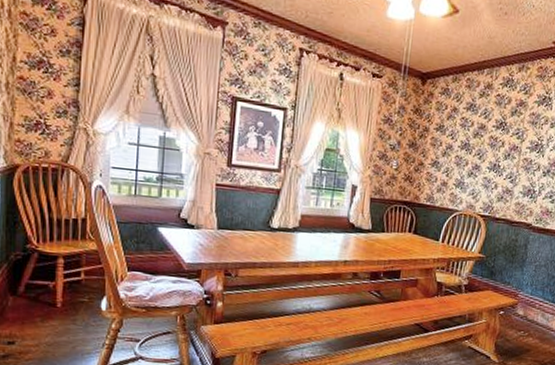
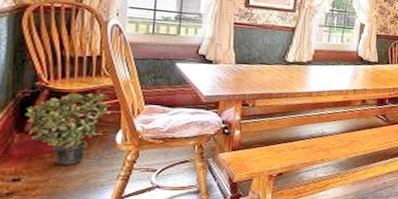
potted plant: none [17,257,96,331] -> present [24,93,111,165]

